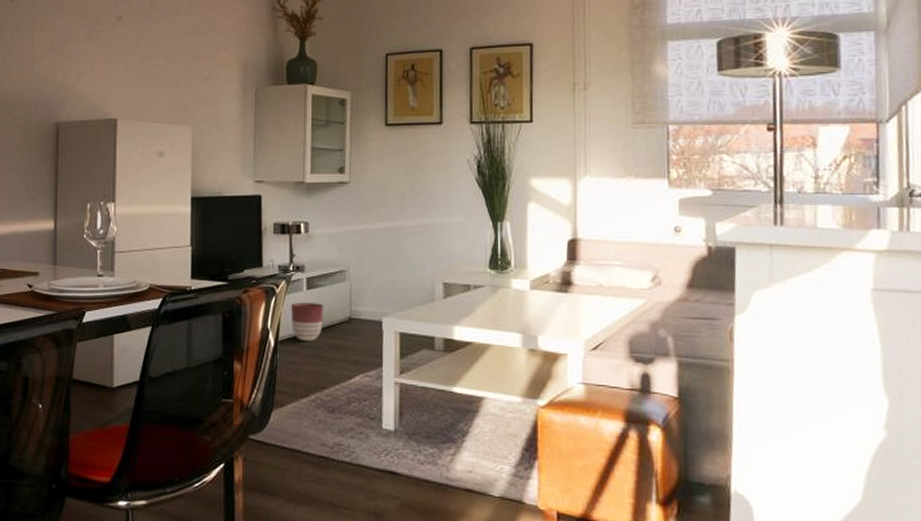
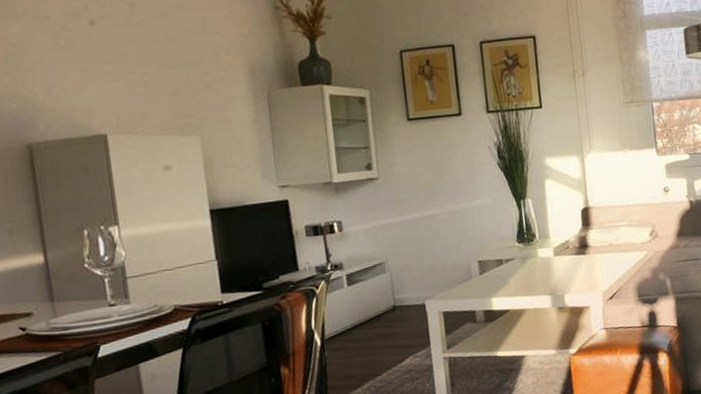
planter: present [290,303,324,342] -> none [333,297,369,336]

